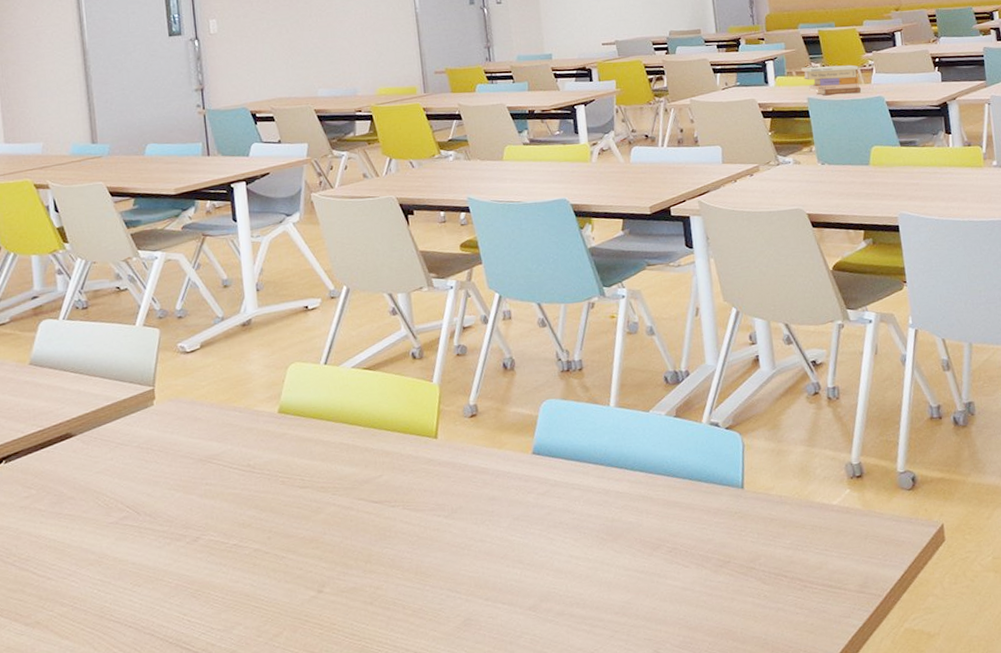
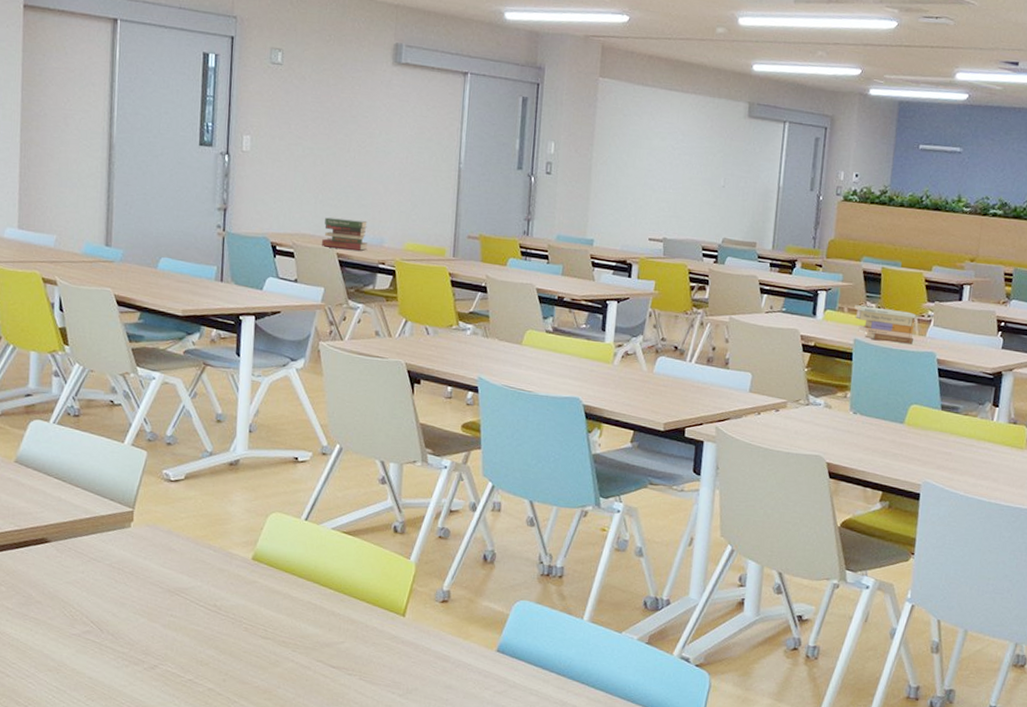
books: none [298,75,342,106] -> present [322,216,368,251]

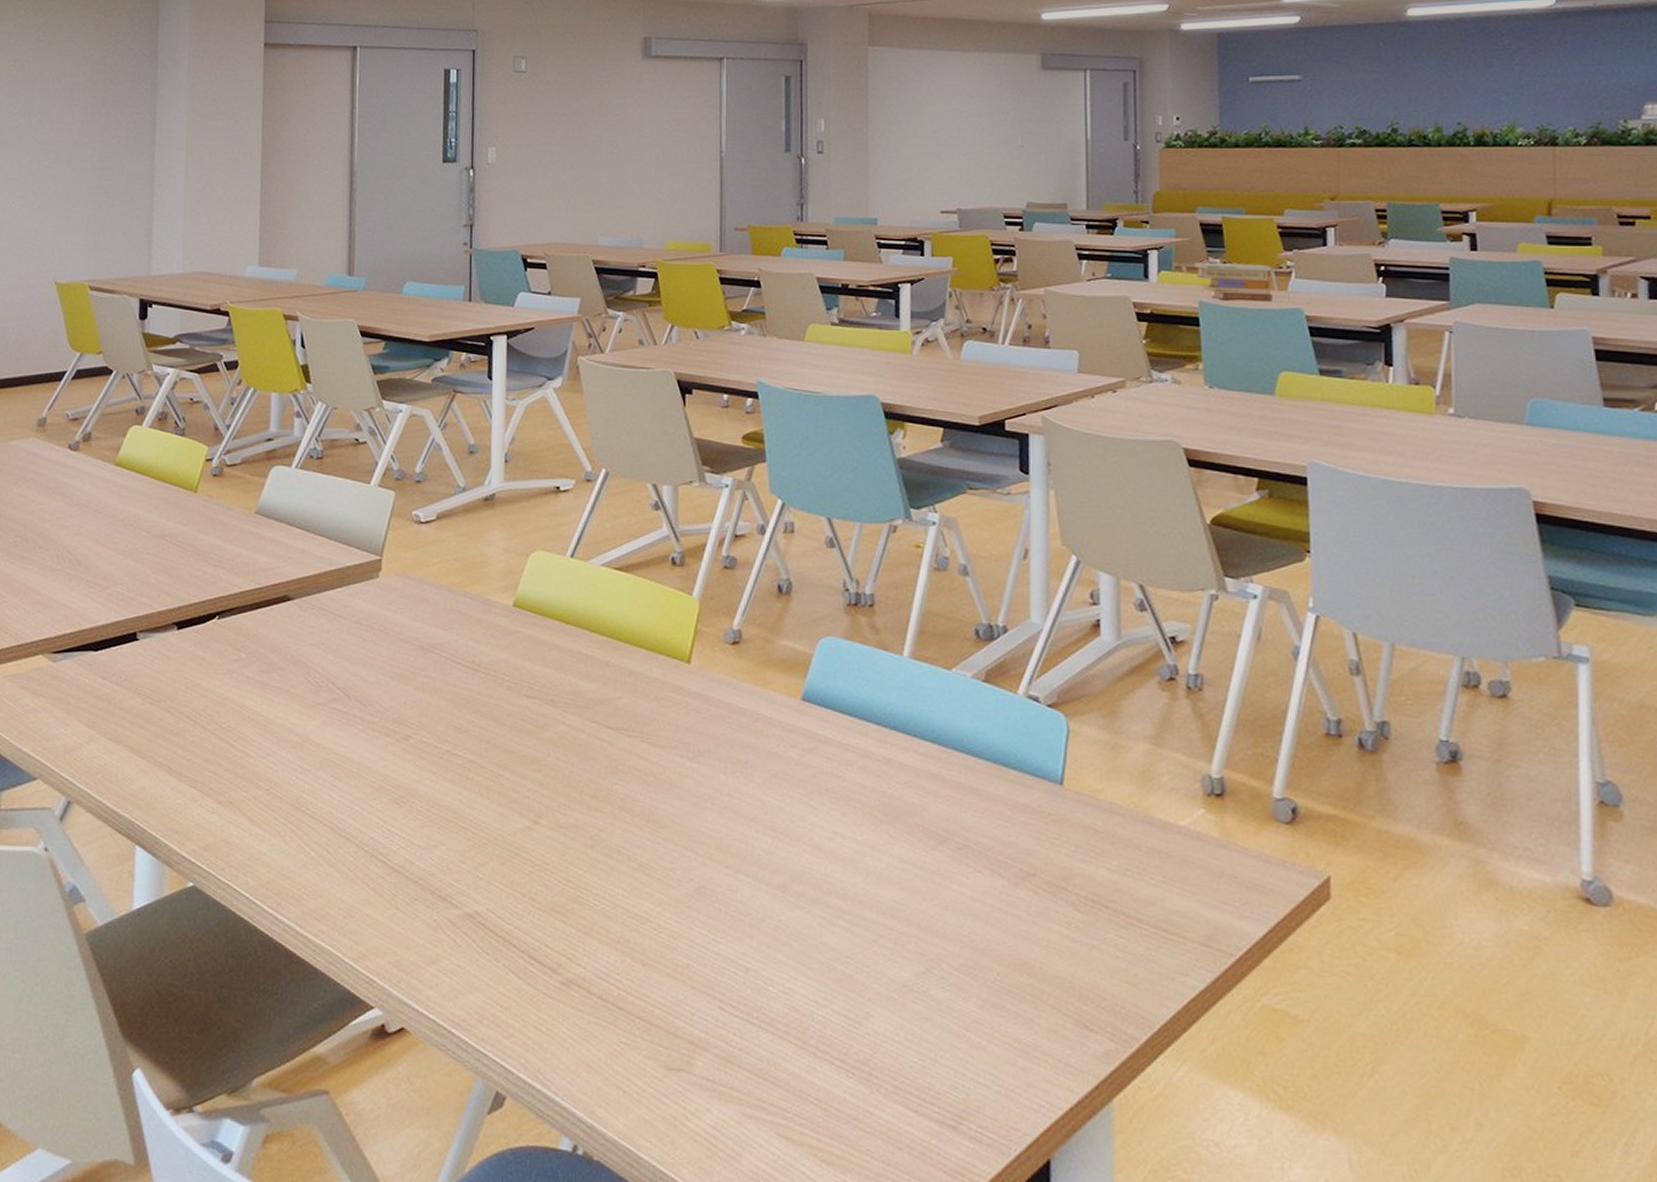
books: present [322,216,368,251] -> none [576,222,625,255]

